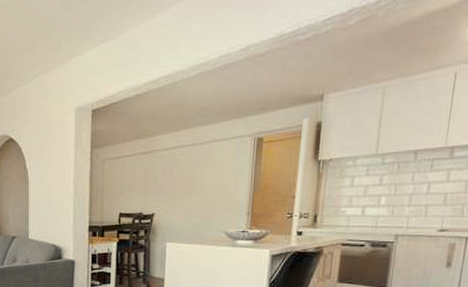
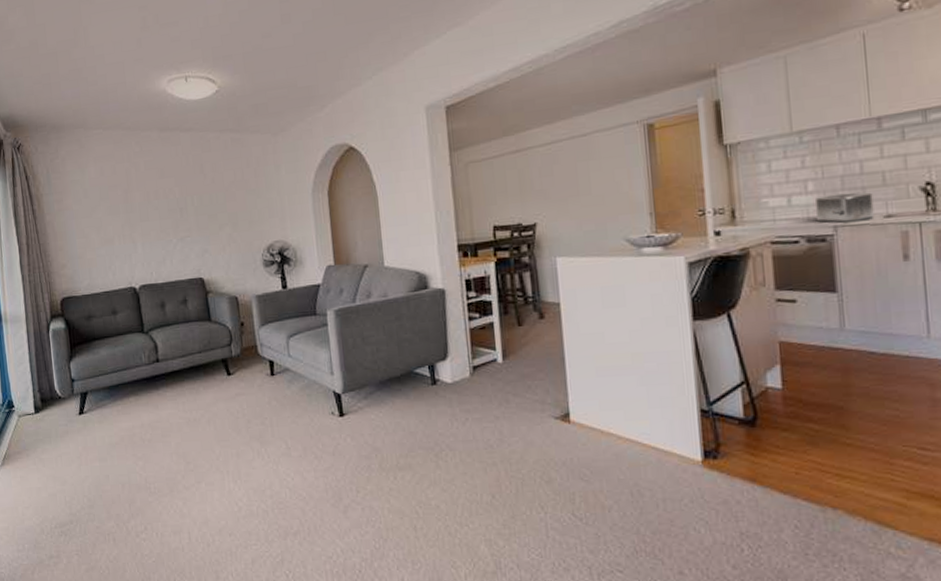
toaster: none [382,208,433,234] -> present [814,192,875,224]

